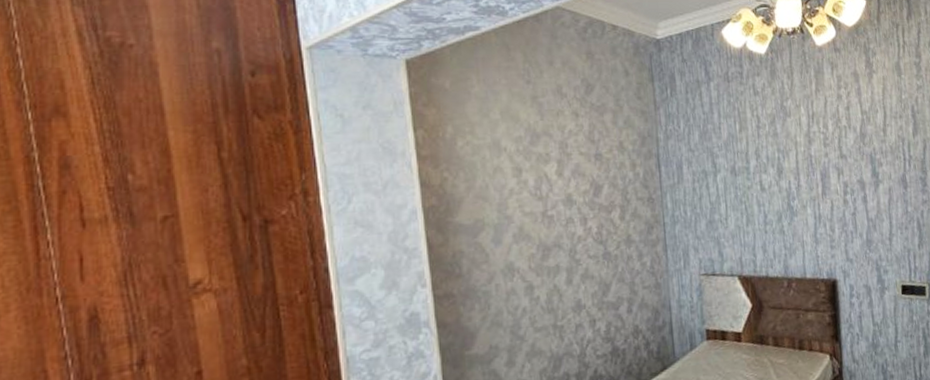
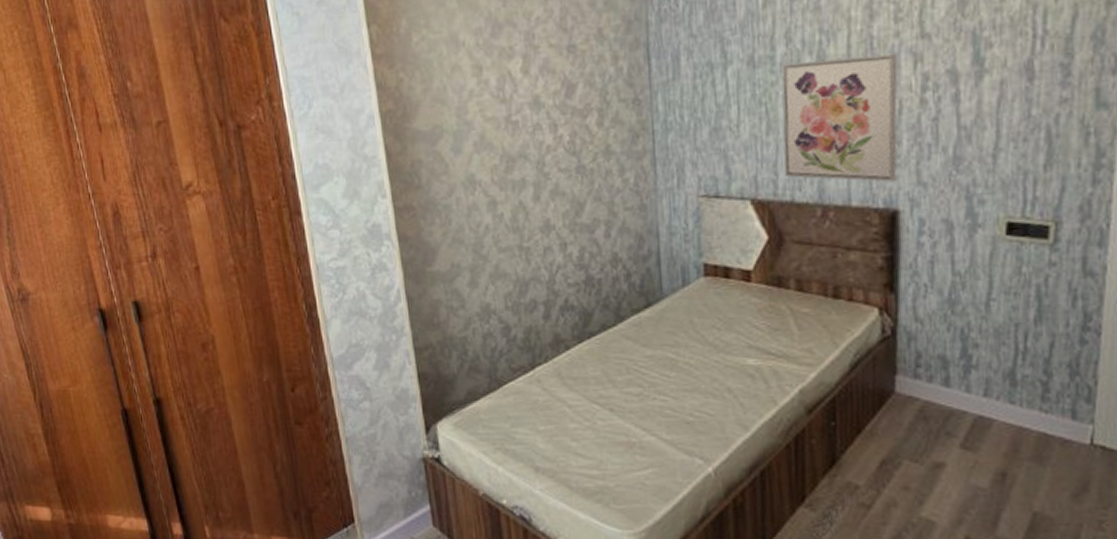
wall art: none [754,167,834,260] -> present [781,53,898,182]

